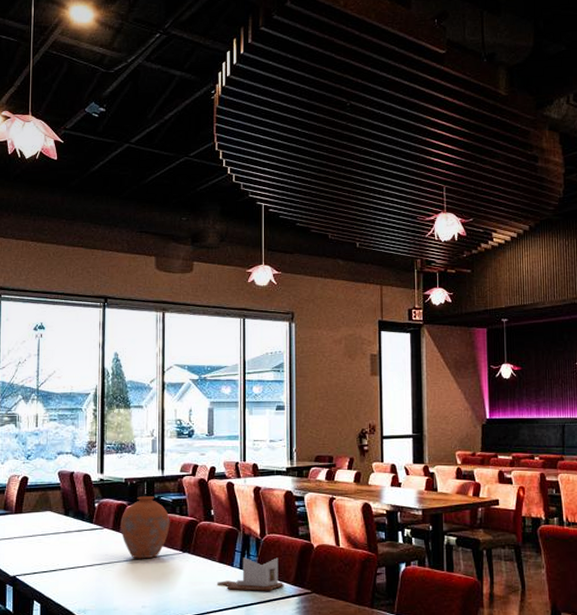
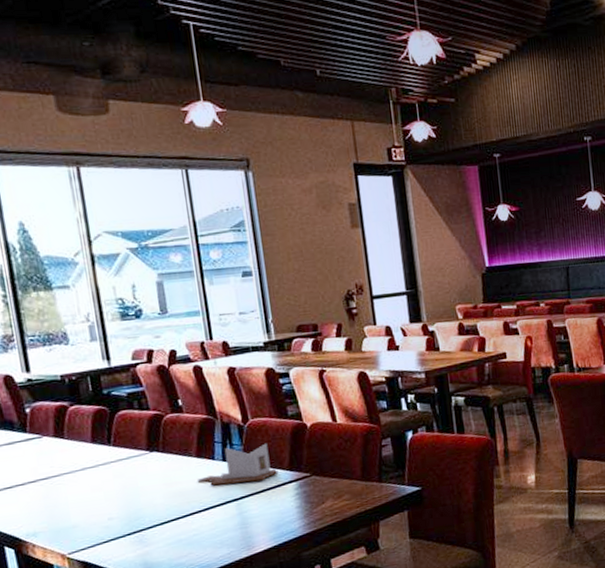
vase: present [120,496,170,559] -> none [63,392,129,467]

